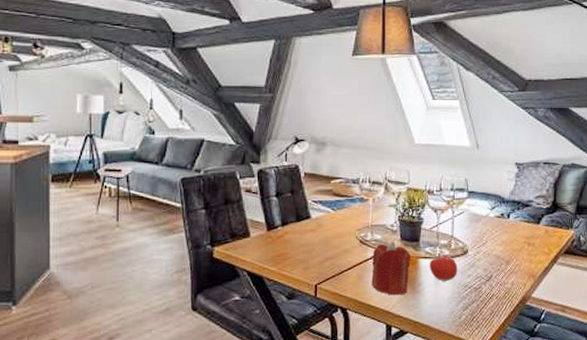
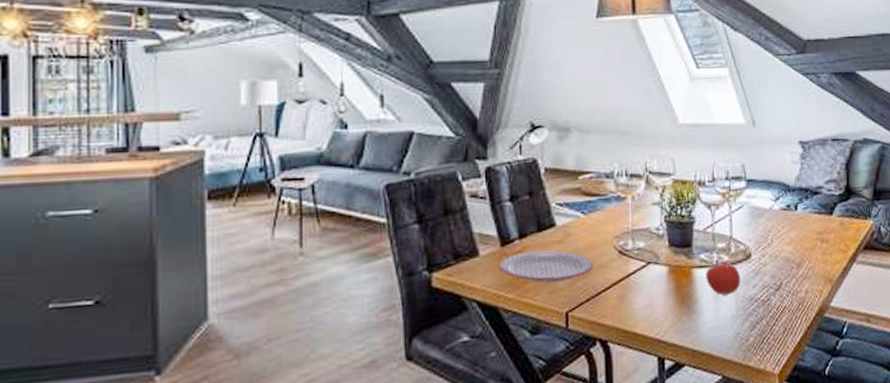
plate: none [265,235,340,261] -> present [499,250,594,283]
candle: present [371,241,410,296] -> none [635,249,683,319]

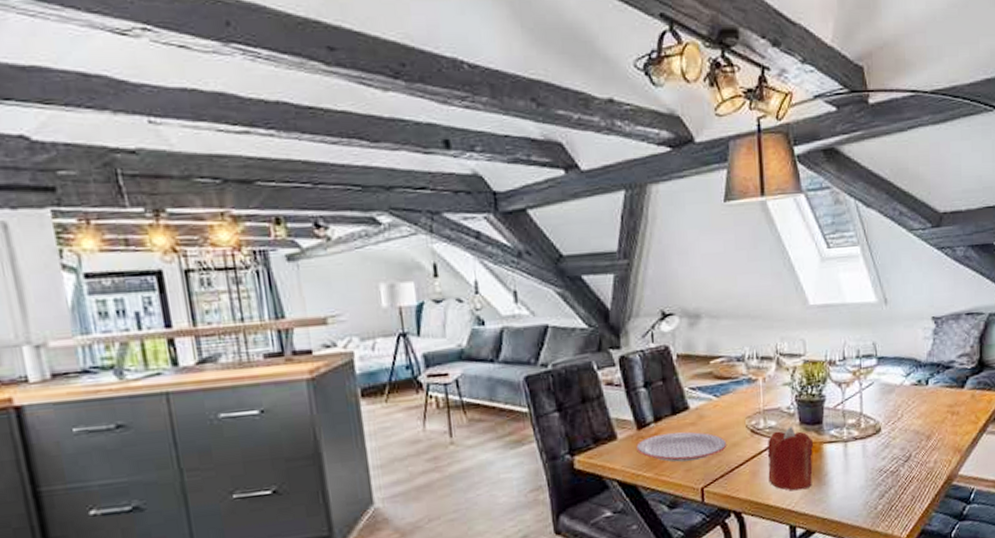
candle: none [635,249,683,319] -> present [767,426,813,491]
fruit: present [706,258,741,296] -> none [836,434,870,468]

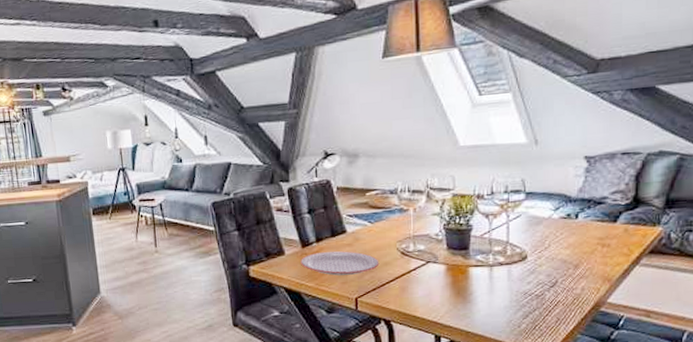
candle: present [767,426,813,491] -> none [416,251,459,306]

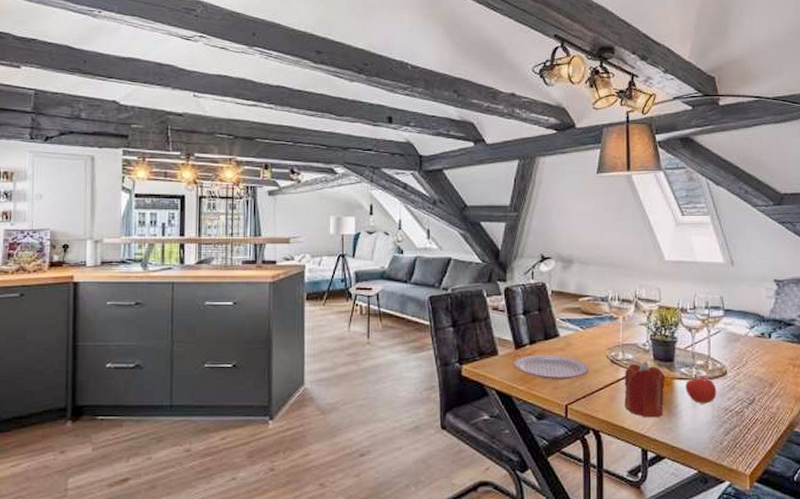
candle: none [416,251,459,306] -> present [624,361,665,418]
fruit: none [481,259,515,290] -> present [685,373,717,404]

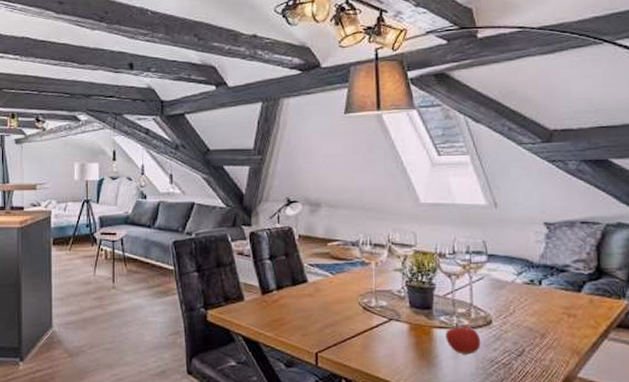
plate: present [513,354,590,380] -> none [260,300,341,327]
candle: present [624,361,665,418] -> none [378,308,423,368]

